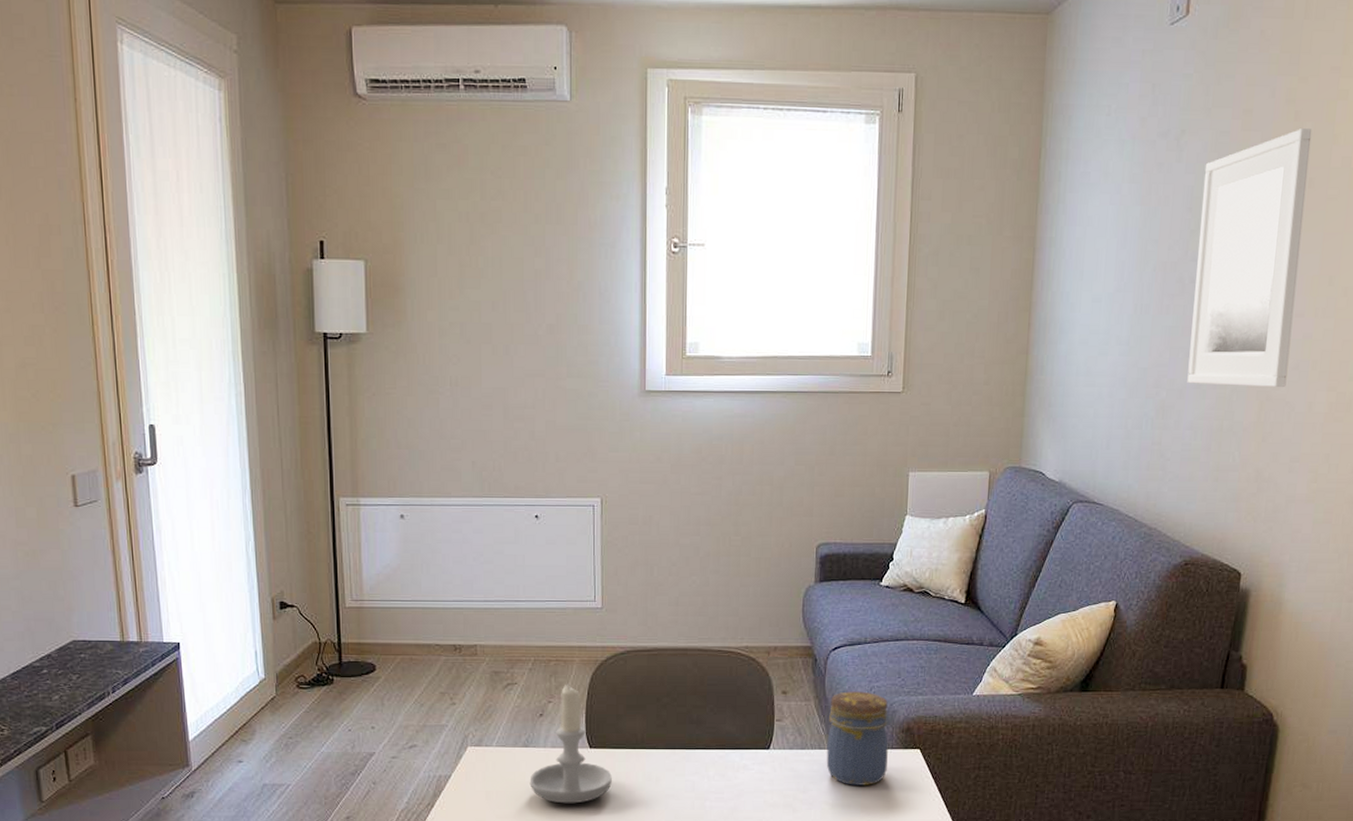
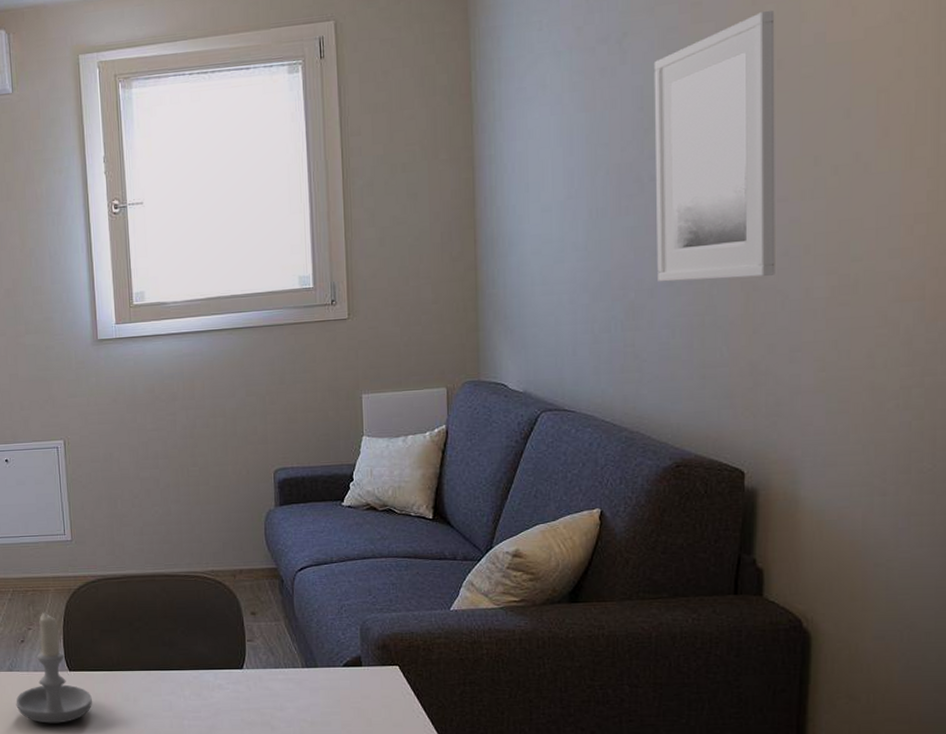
jar: present [826,691,888,785] -> none [300,610,365,703]

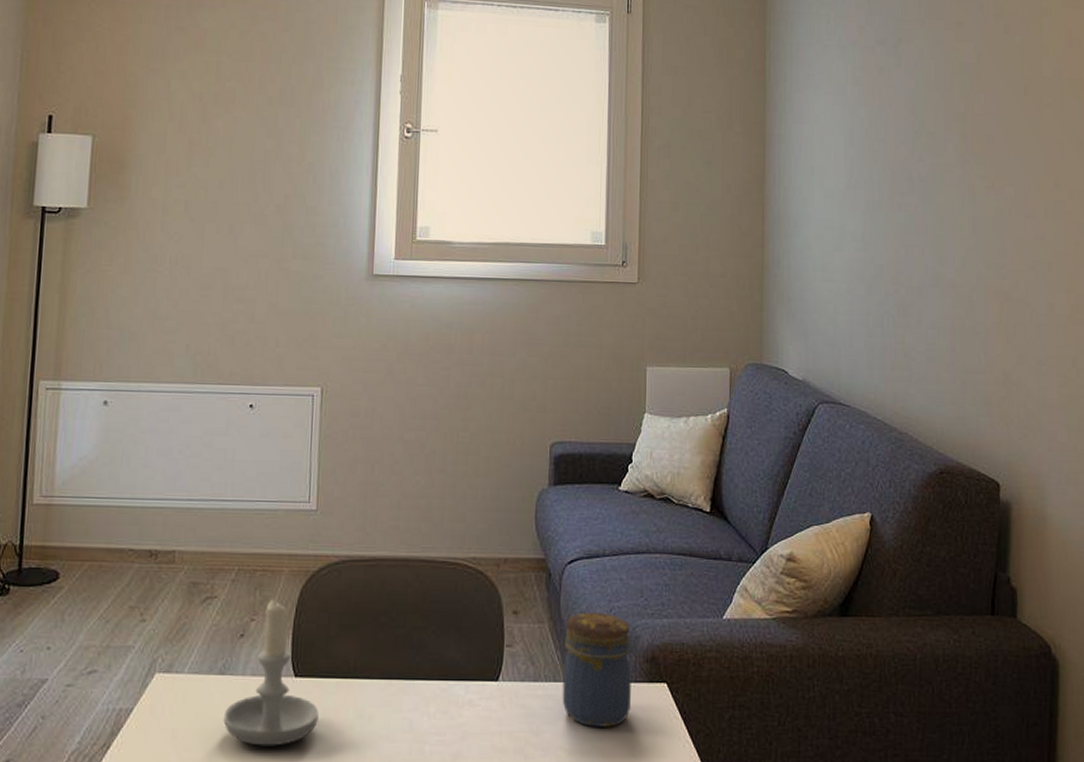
jar: none [300,610,365,703] -> present [562,612,631,727]
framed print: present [653,10,775,282] -> none [924,40,1024,289]

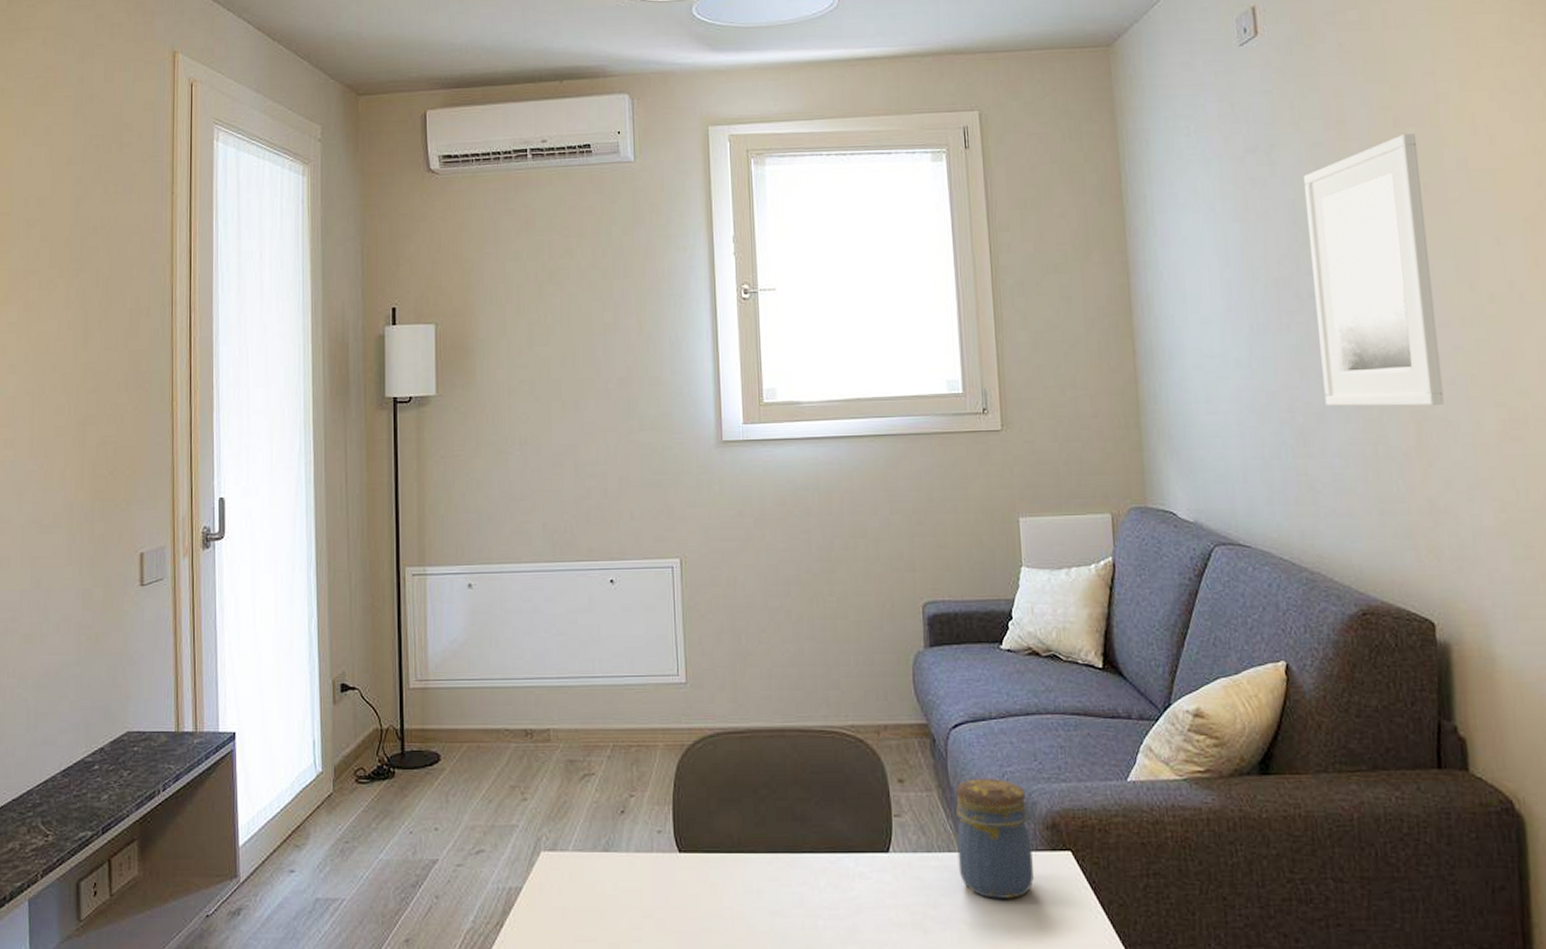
candle: present [223,598,319,746] -> none [611,773,706,923]
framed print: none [924,40,1024,289] -> present [1303,133,1444,407]

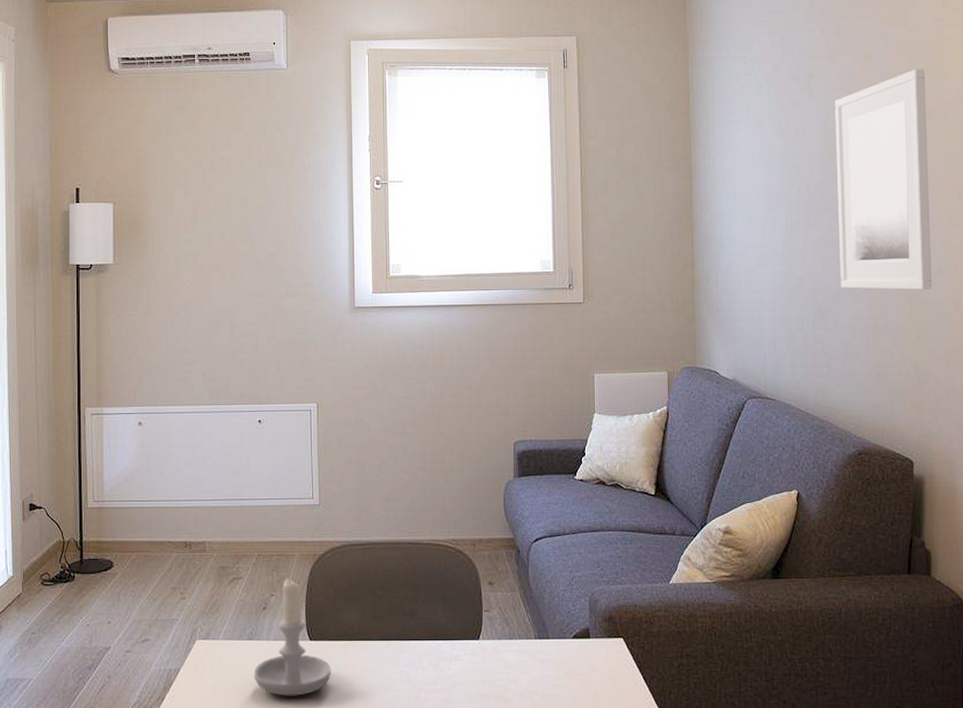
candle: none [611,773,706,923] -> present [254,577,331,696]
jar: present [956,778,1034,899] -> none [533,581,593,675]

